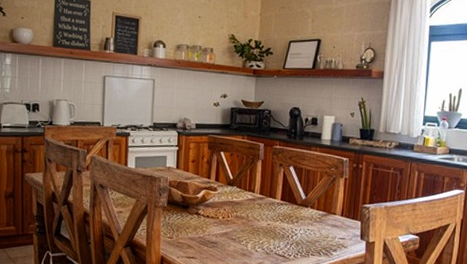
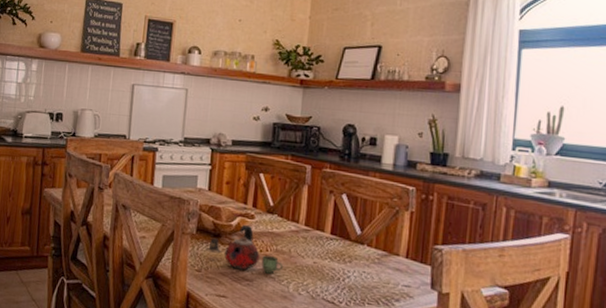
kettle: none [176,196,243,236] -> present [205,224,284,274]

